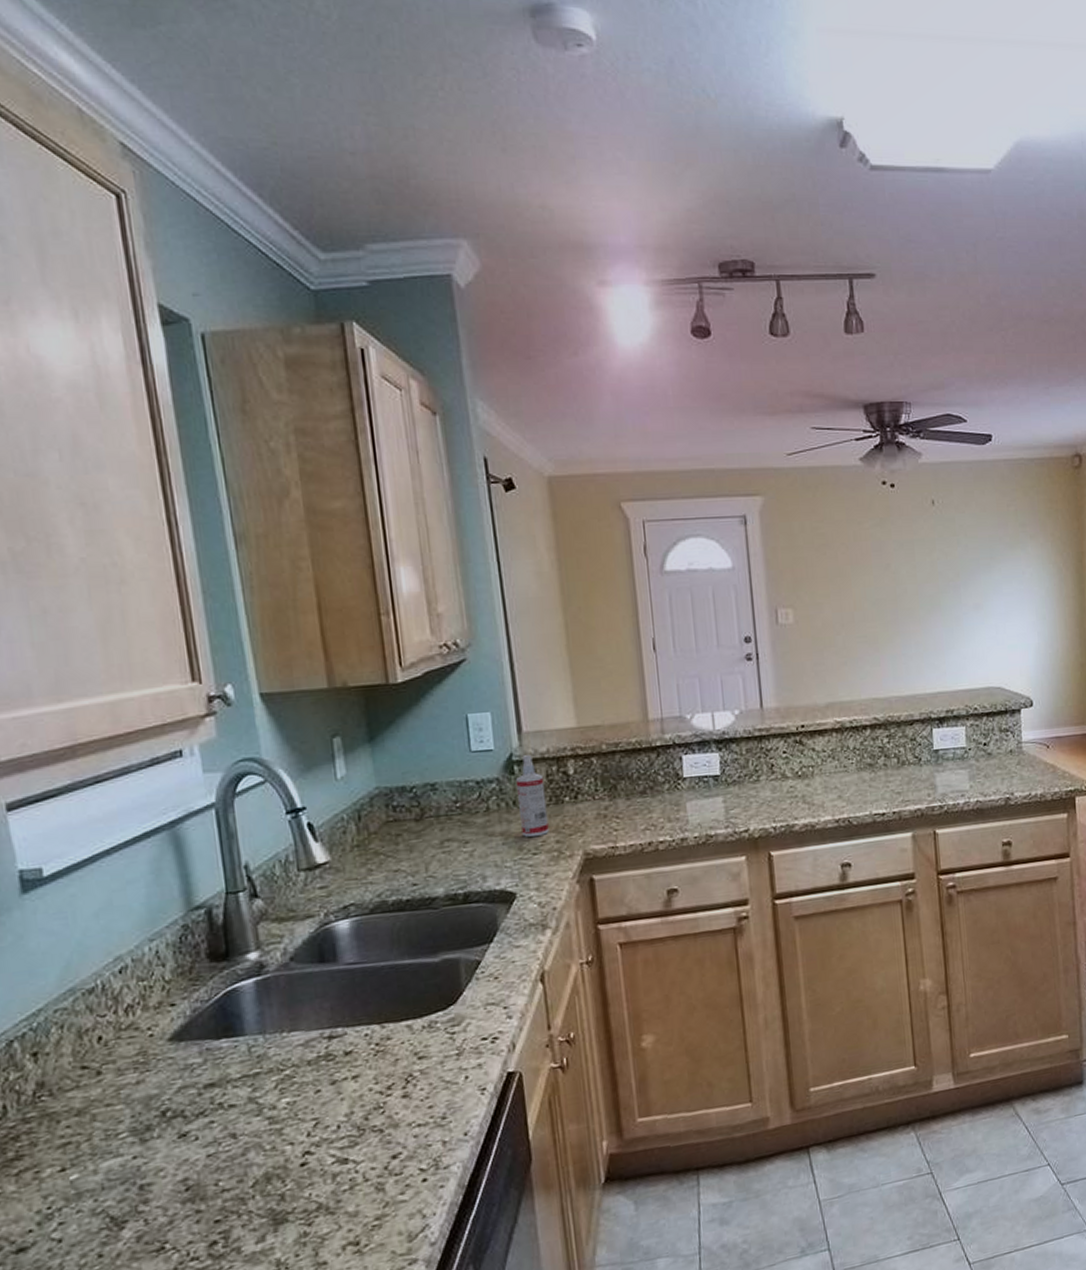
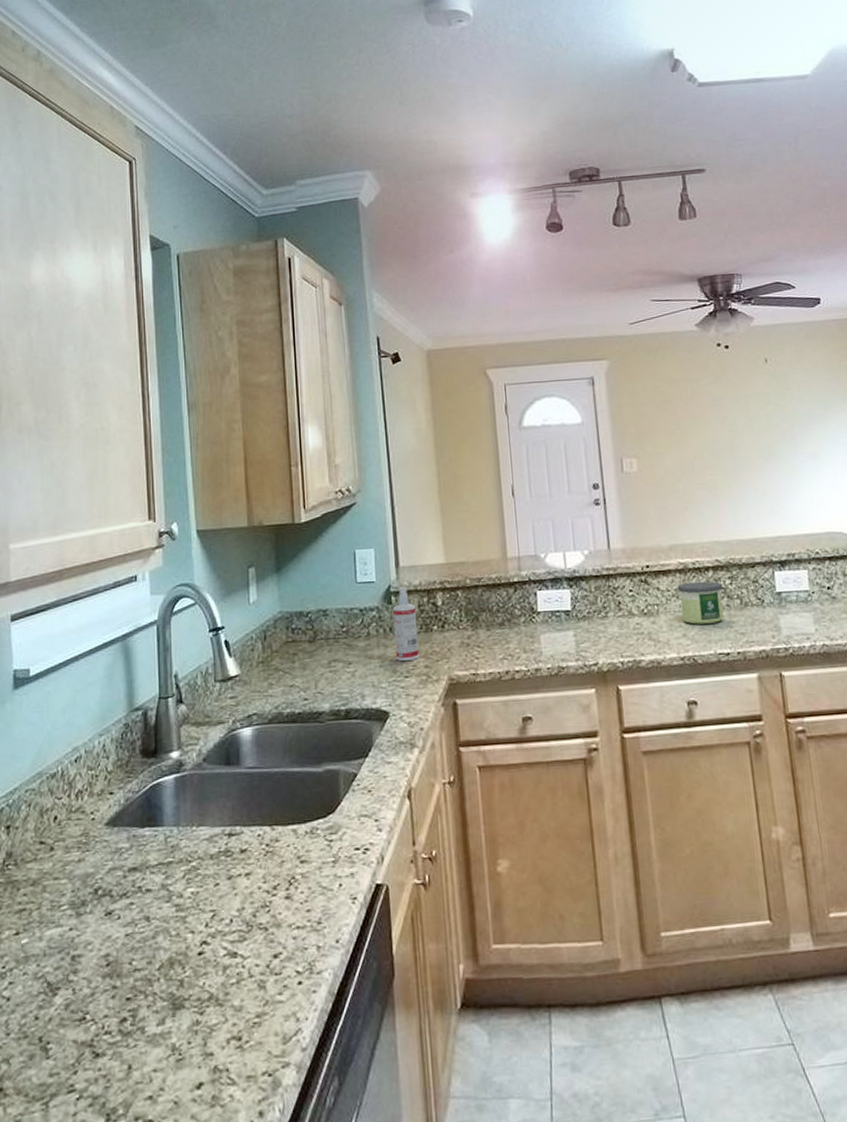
candle: none [833,740,881,786] -> present [677,581,724,625]

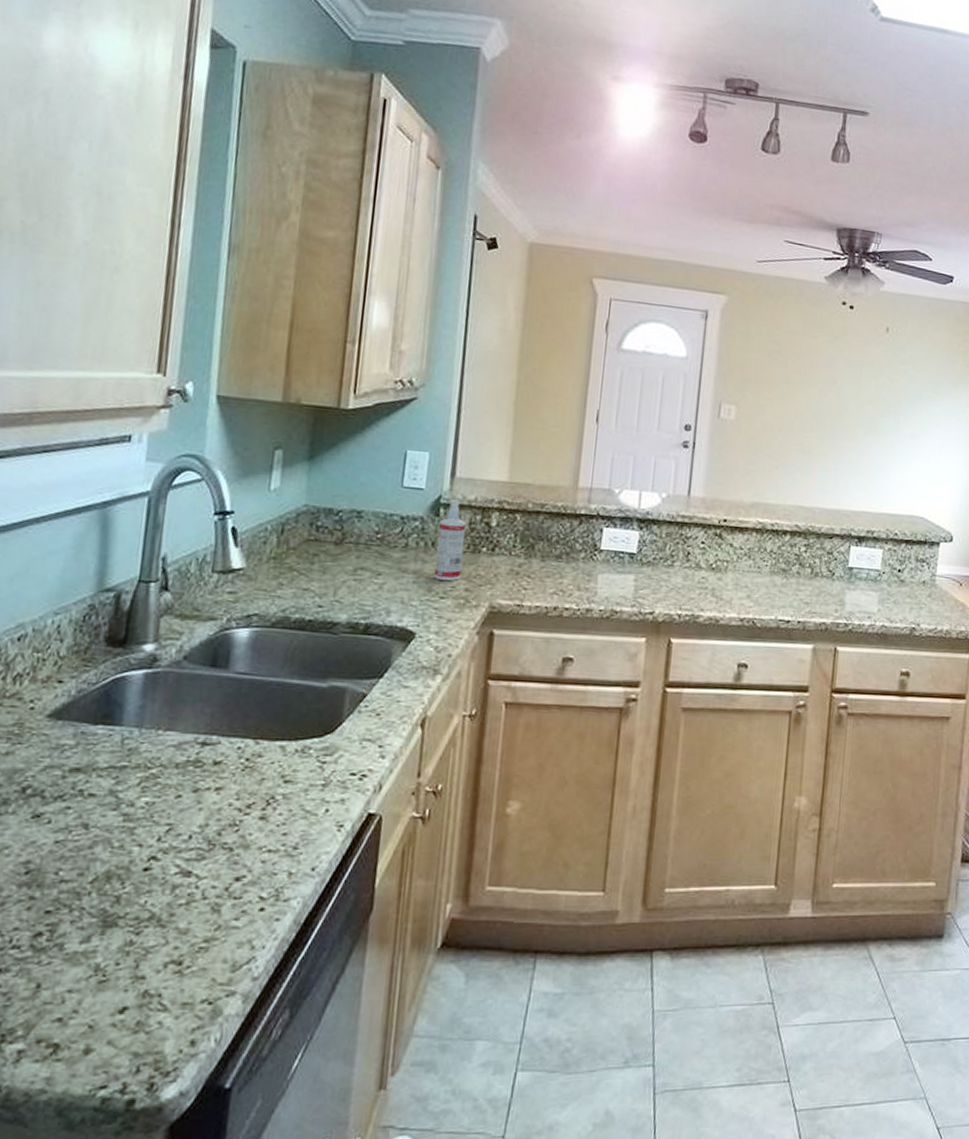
candle: present [677,581,724,625] -> none [749,543,798,589]

